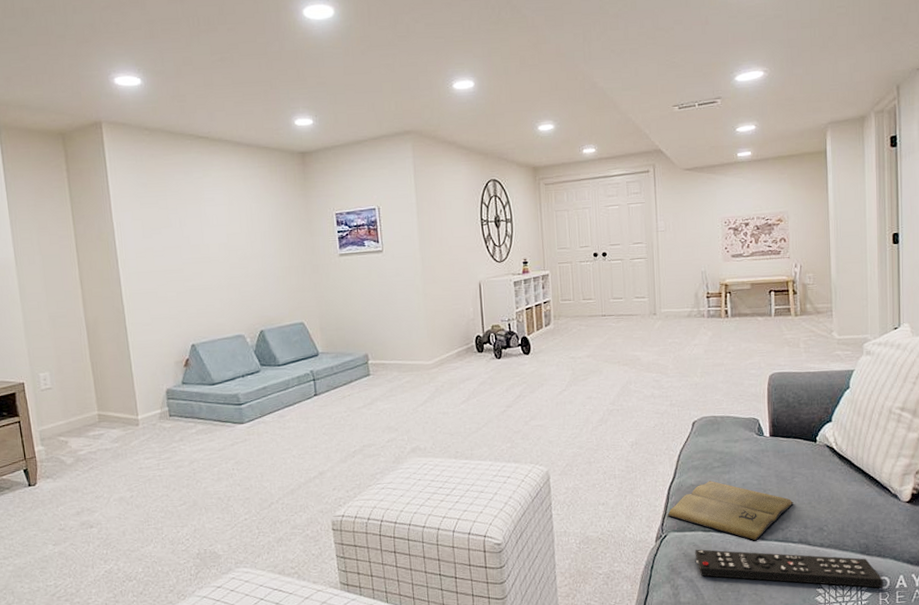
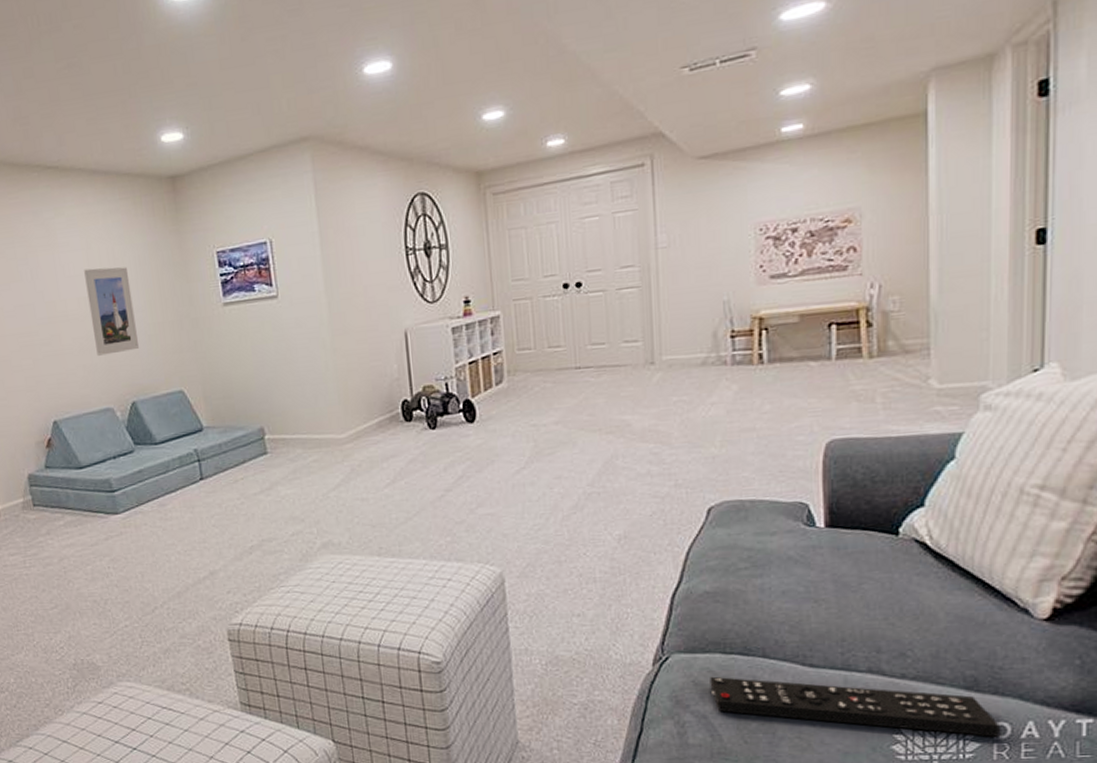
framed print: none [225,220,269,292] -> present [84,267,140,356]
book: present [667,481,793,541] -> none [670,587,860,668]

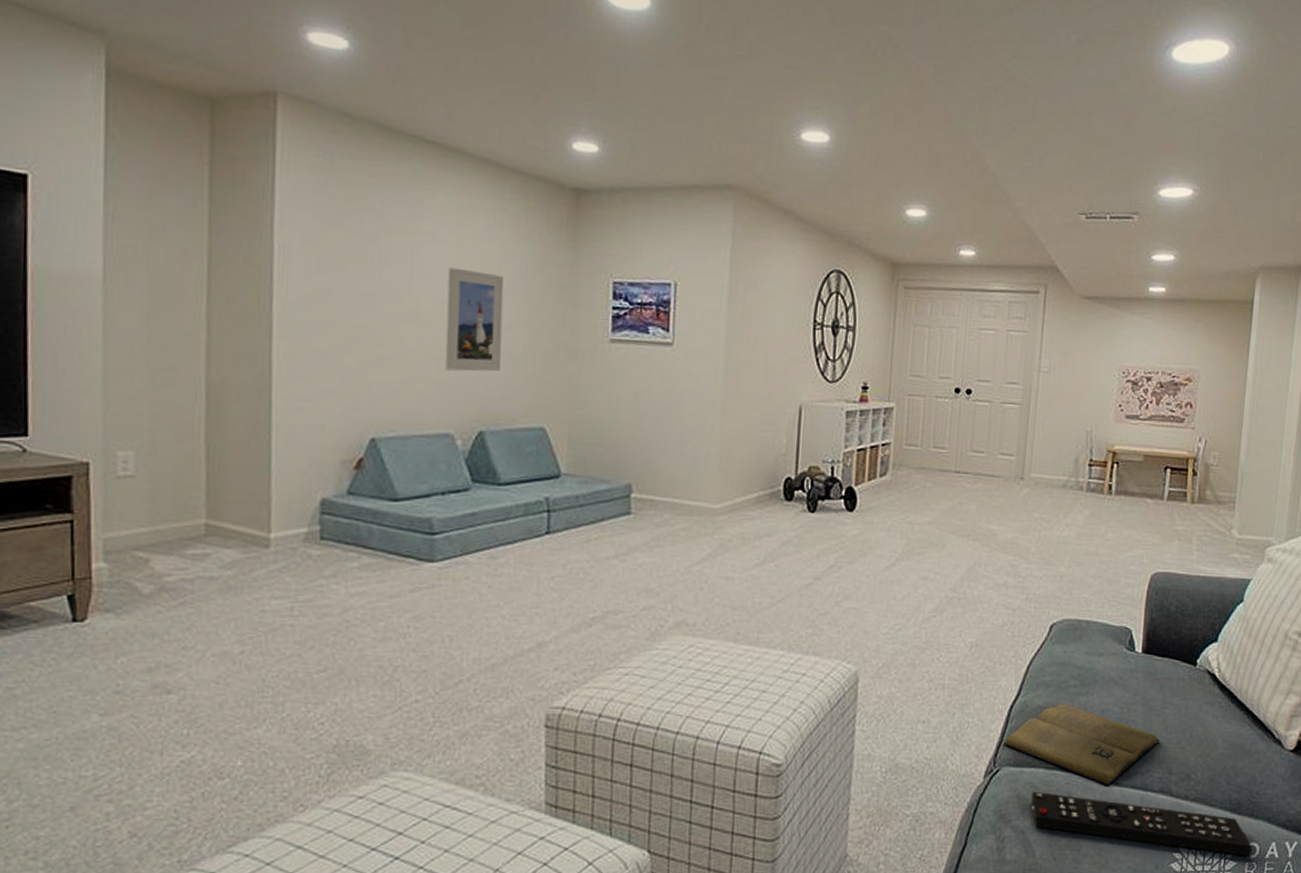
book: none [670,587,860,668] -> present [1003,703,1160,786]

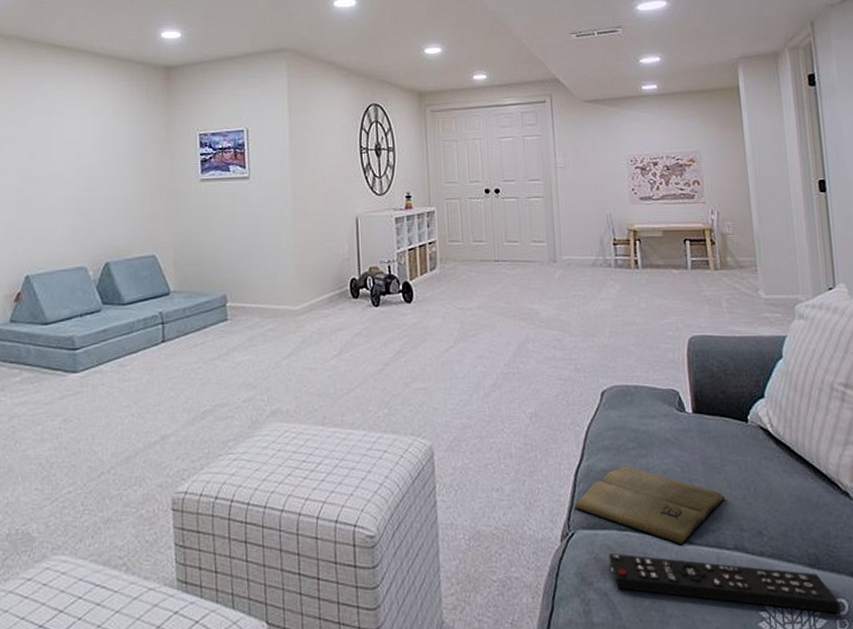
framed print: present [445,267,505,372] -> none [77,137,120,217]

